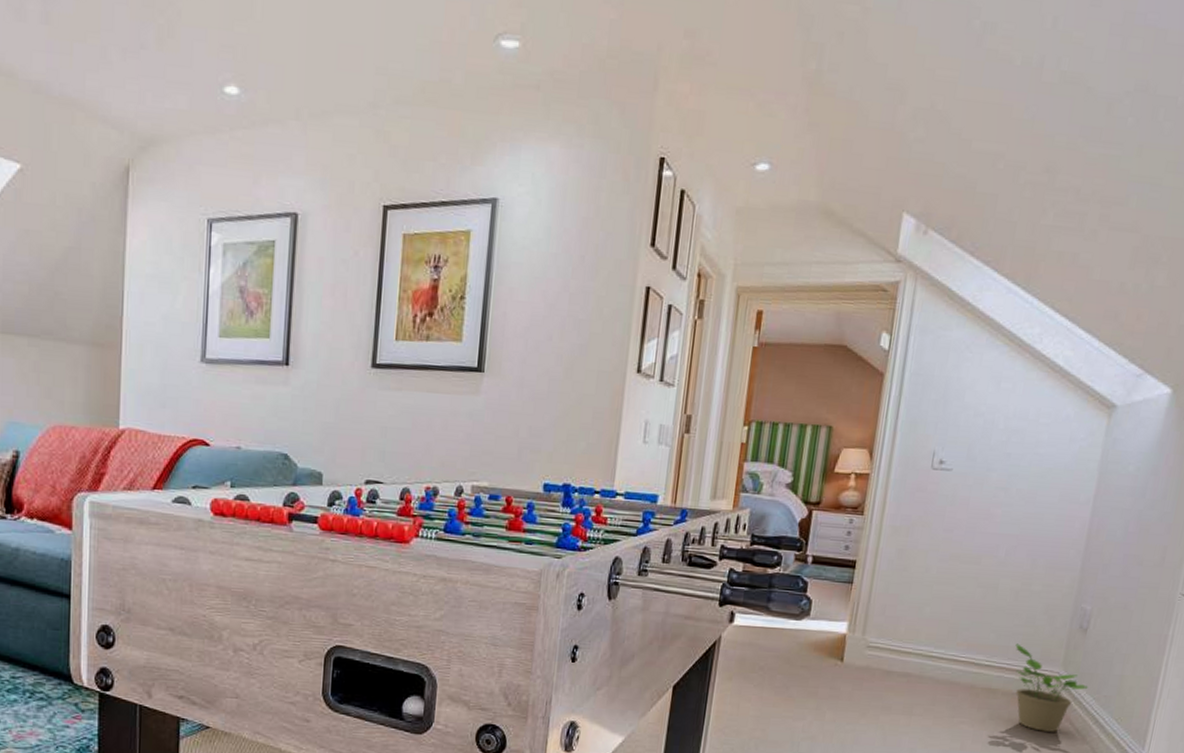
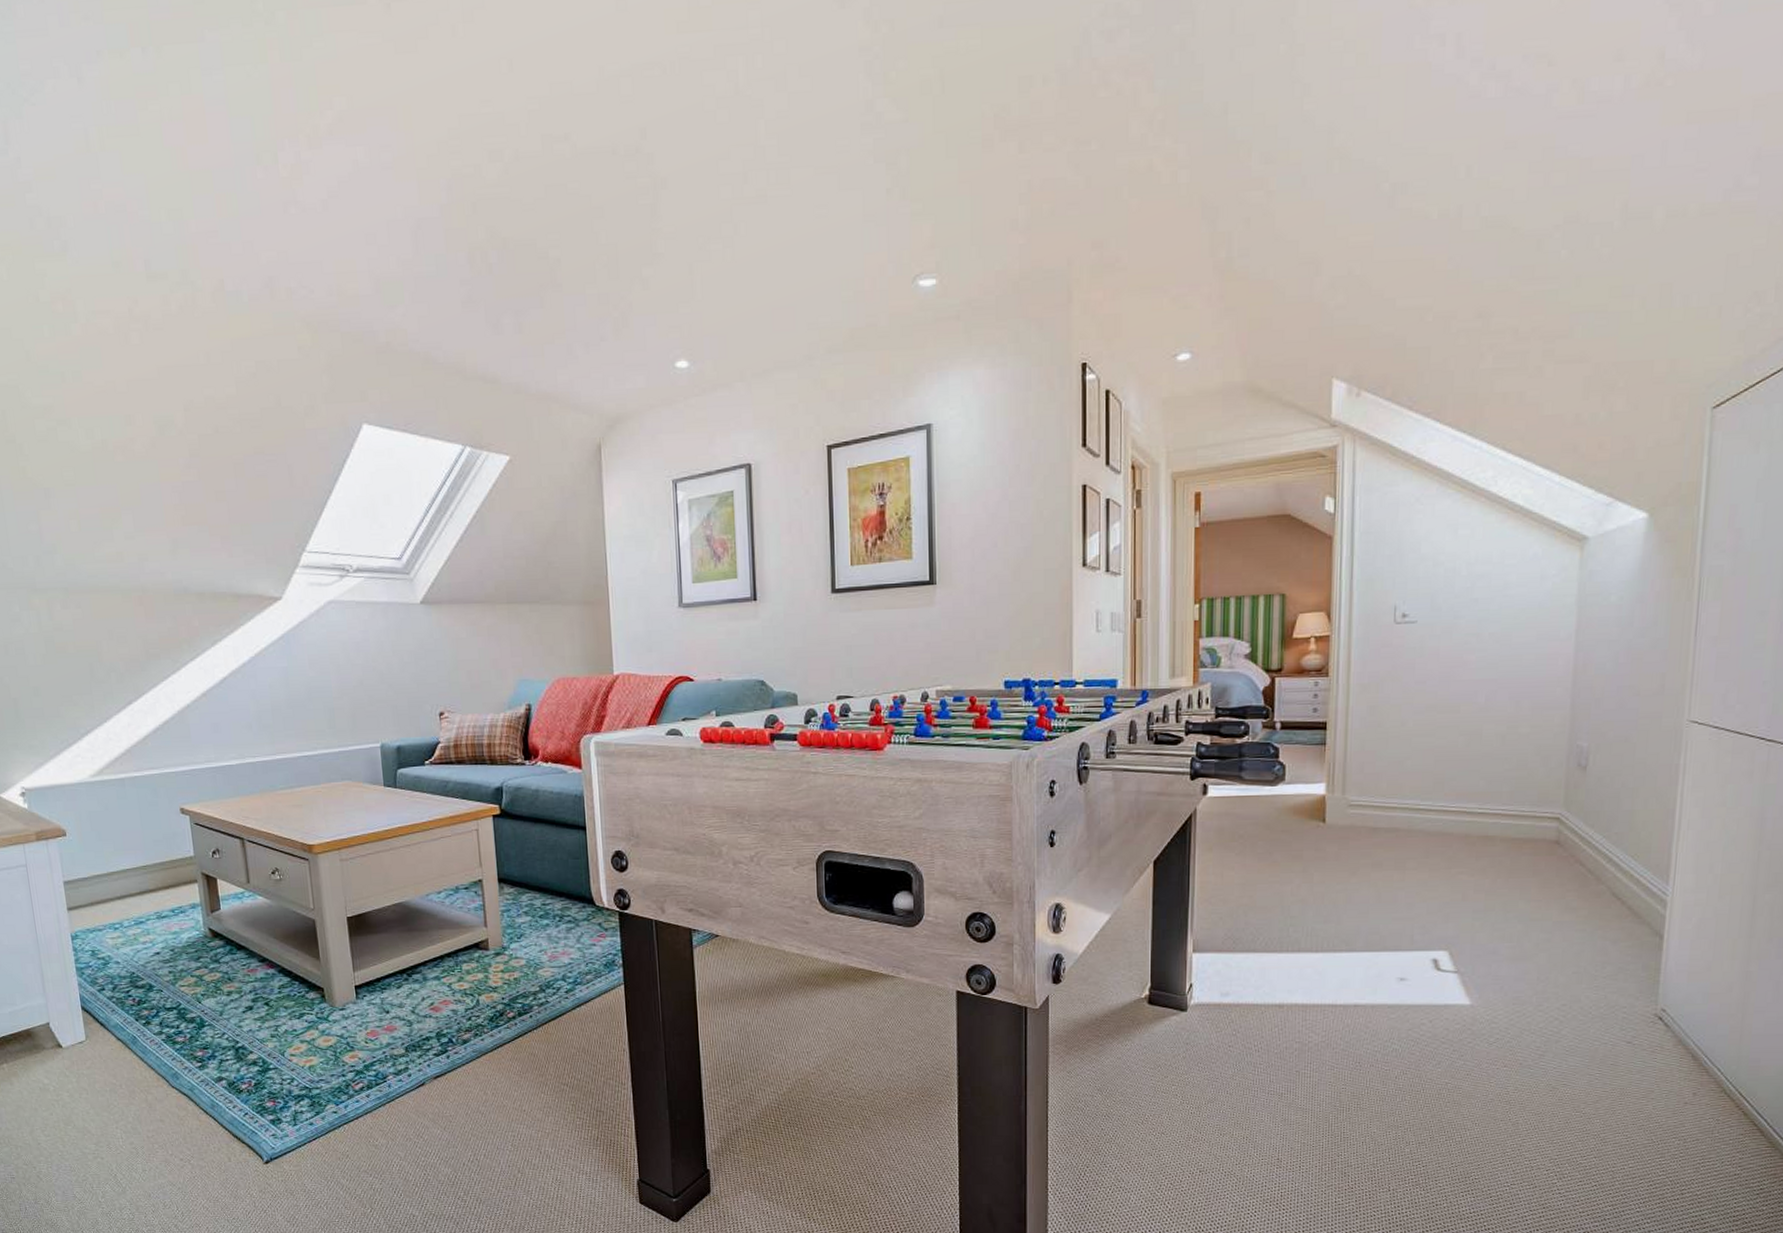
potted plant: present [1015,643,1088,732] -> none [1509,788,1596,875]

